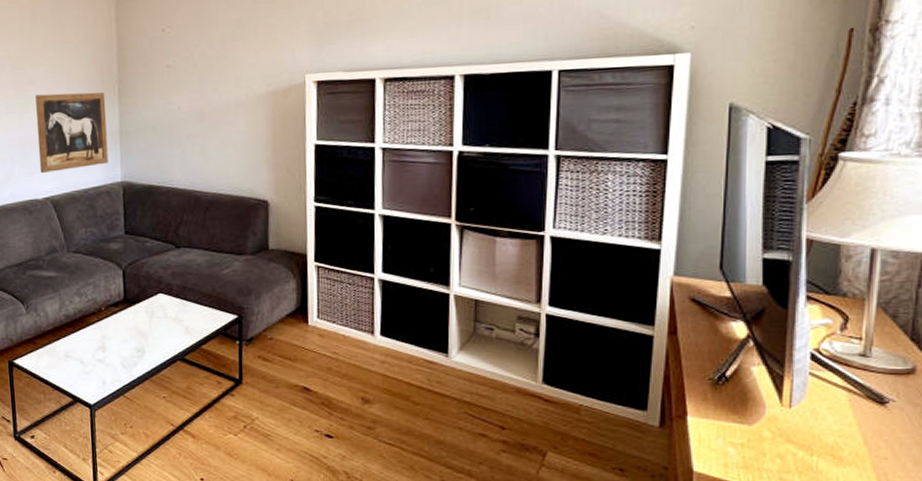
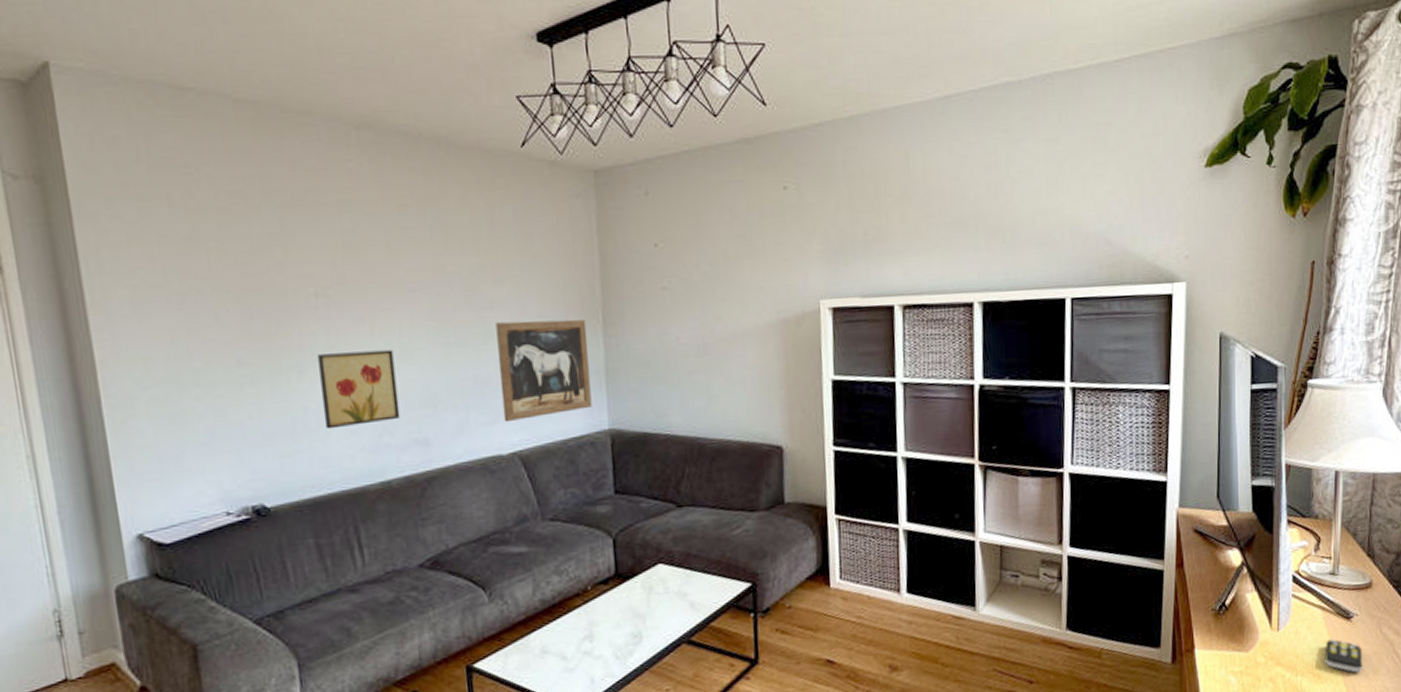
remote control: none [849,423,900,461] -> present [1325,639,1363,673]

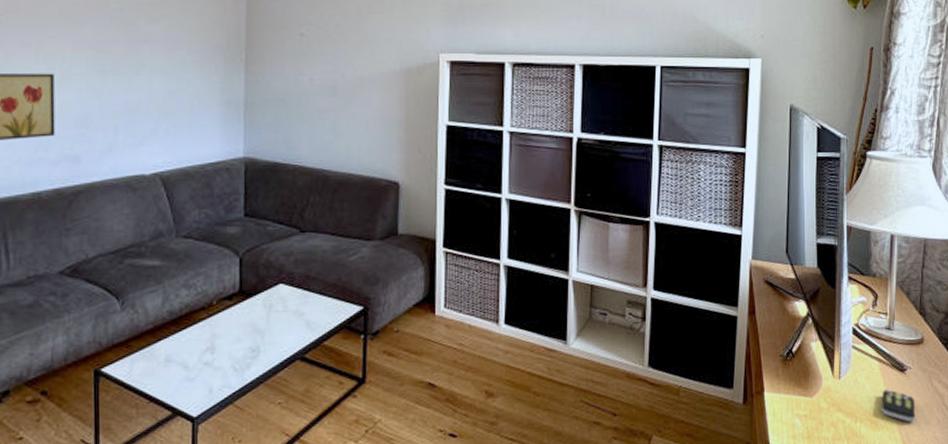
wall art: present [496,319,592,423] -> none [148,55,231,146]

